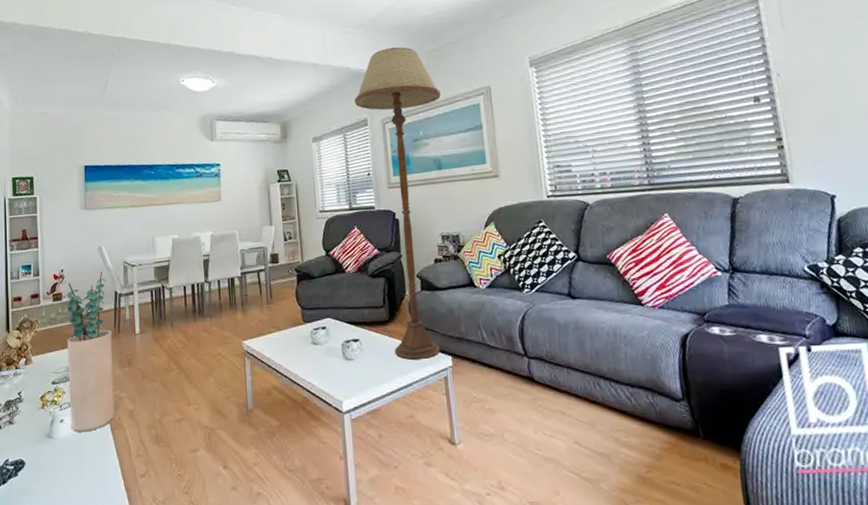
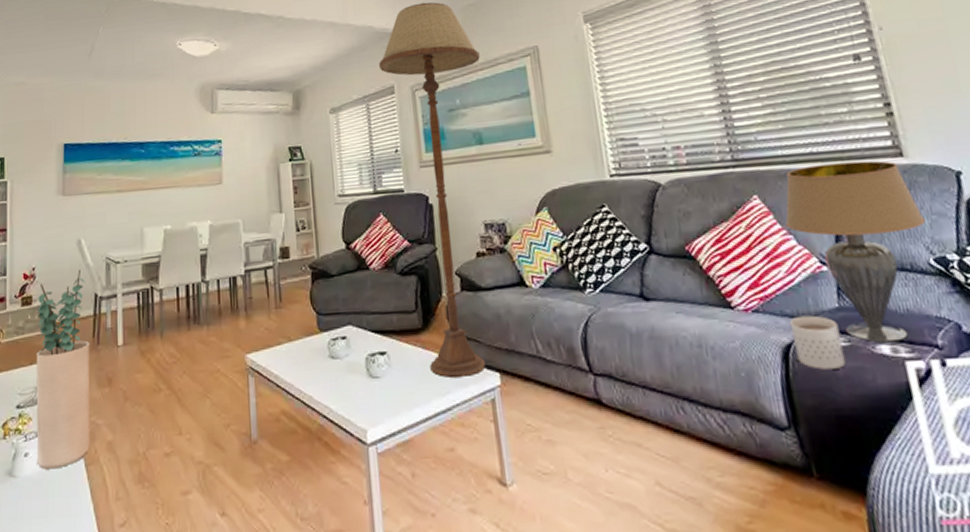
mug: none [688,311,731,354] -> present [789,315,846,370]
table lamp: none [690,186,803,333] -> present [785,160,926,343]

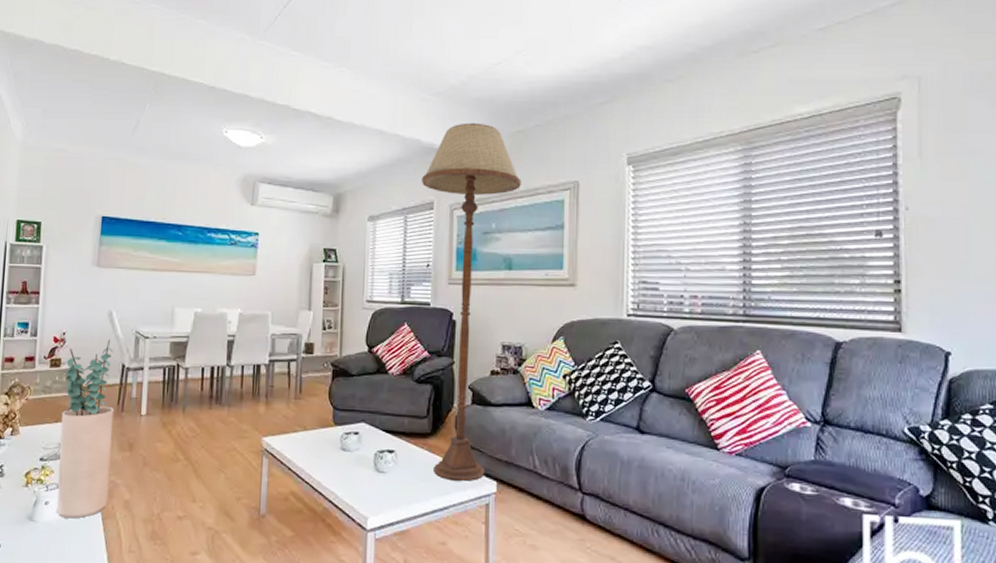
table lamp: present [785,160,926,343] -> none [782,329,908,497]
mug: present [789,315,846,370] -> none [767,463,810,514]

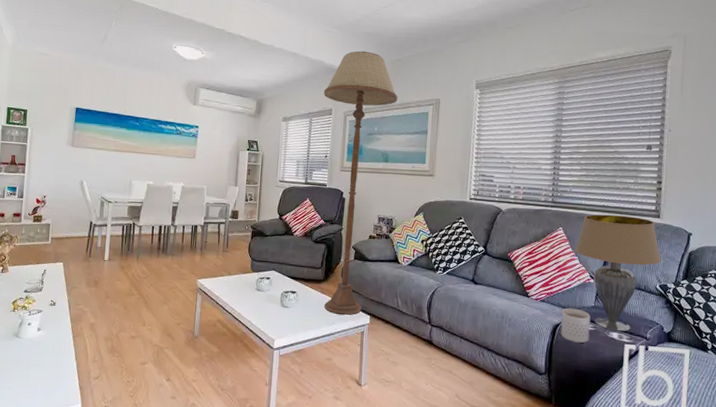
vase: present [56,339,114,519] -> none [37,202,84,336]
mug: none [767,463,810,514] -> present [561,308,591,343]
table lamp: none [782,329,908,497] -> present [575,214,661,332]

